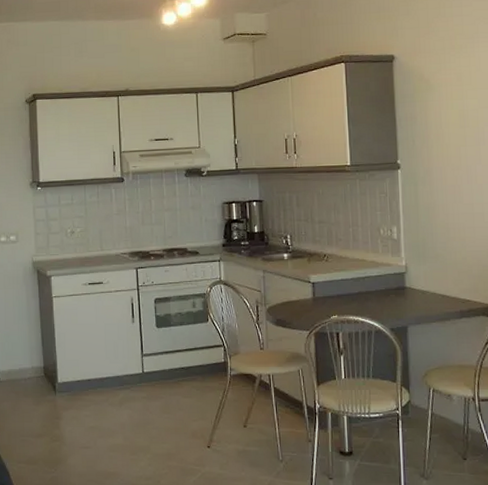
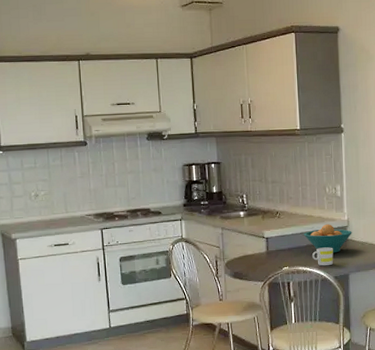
fruit bowl: none [354,269,411,302] -> present [303,224,352,253]
mug: none [364,295,390,316] -> present [311,247,334,266]

